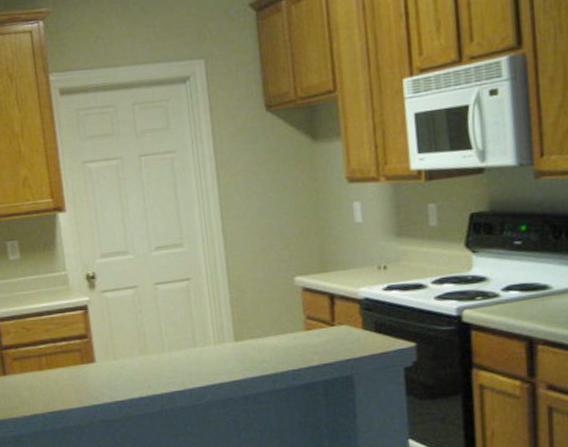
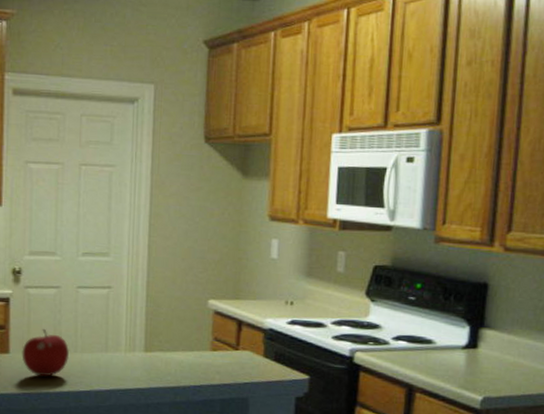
fruit: none [107,331,157,382] -> present [22,328,70,377]

